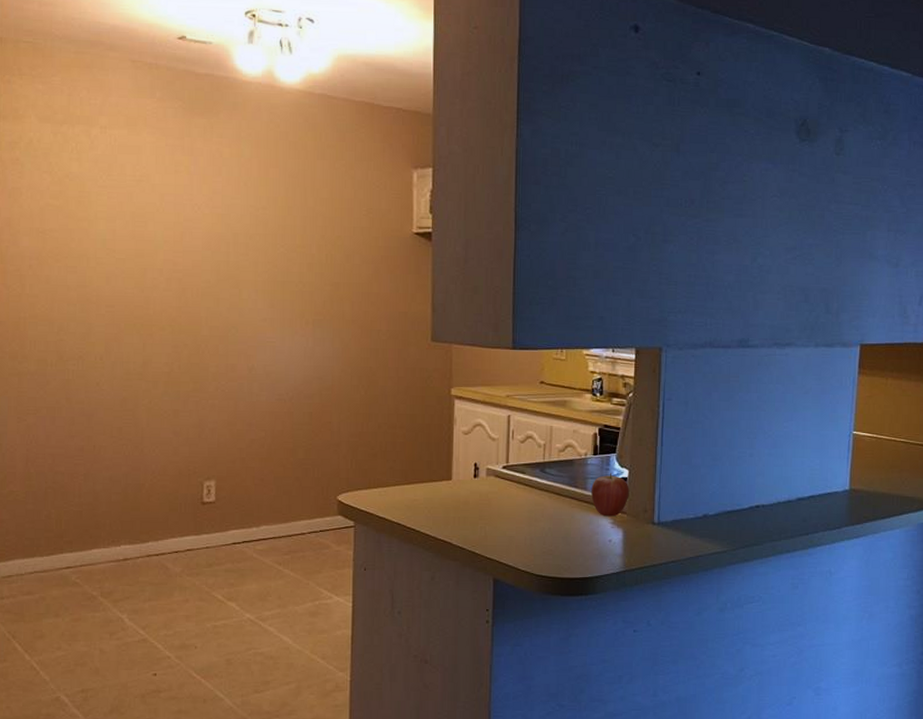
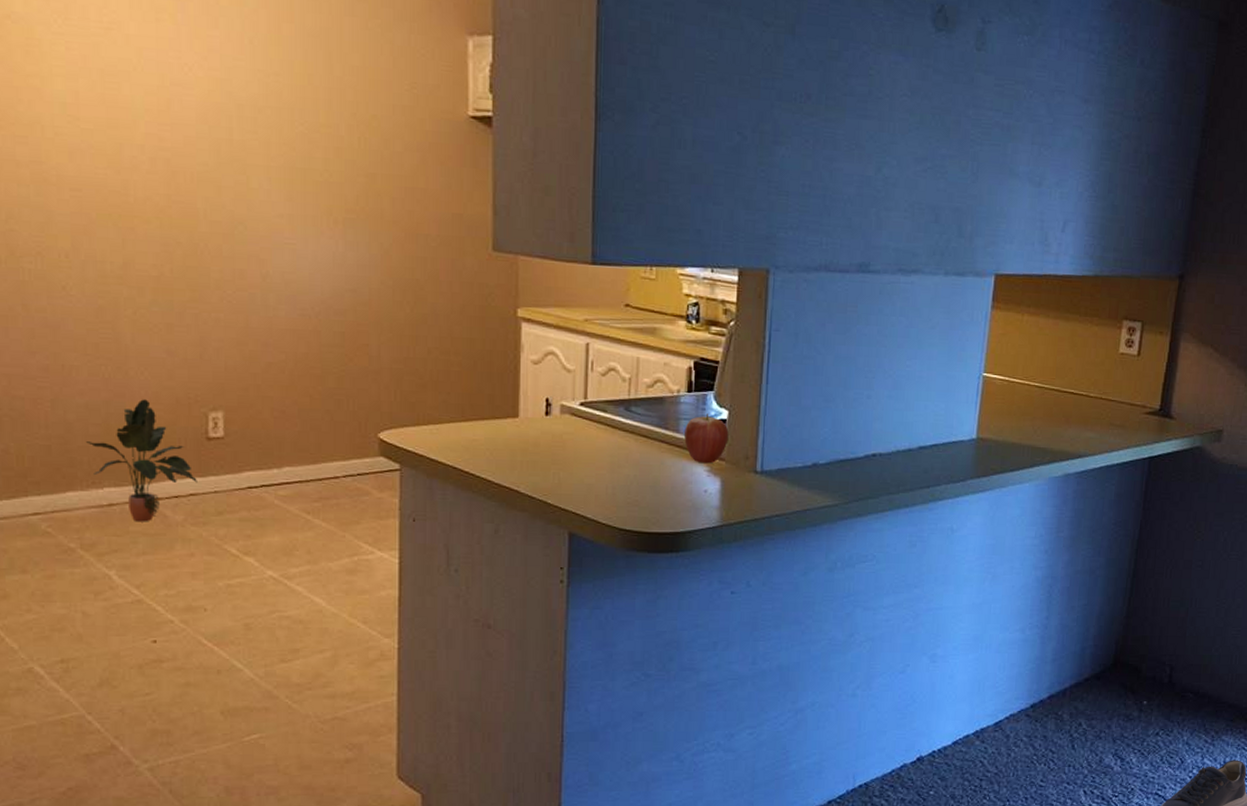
potted plant: none [109,472,193,574] -> present [86,399,197,522]

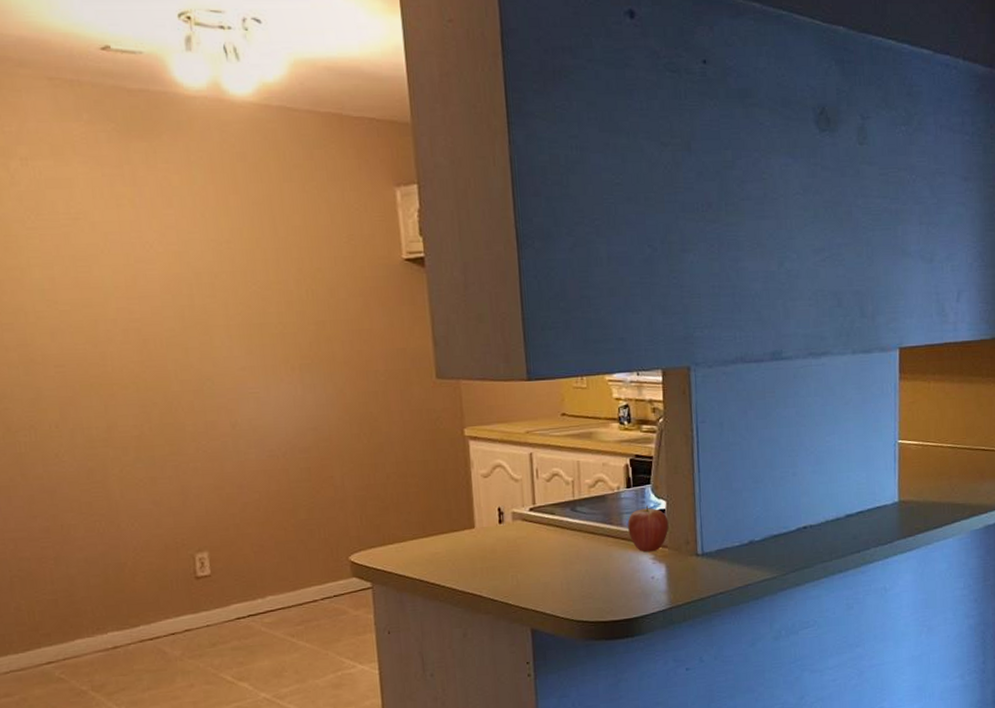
potted plant: present [86,399,197,522] -> none [89,548,191,661]

